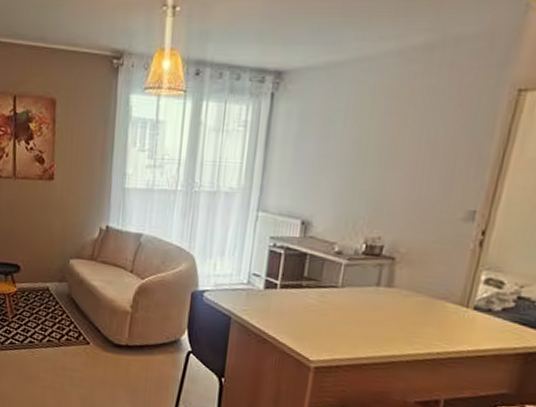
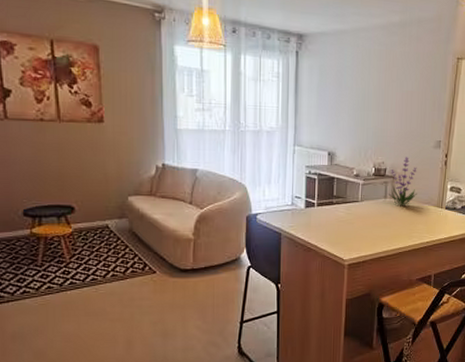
plant: none [383,231,433,298] -> present [389,157,417,205]

